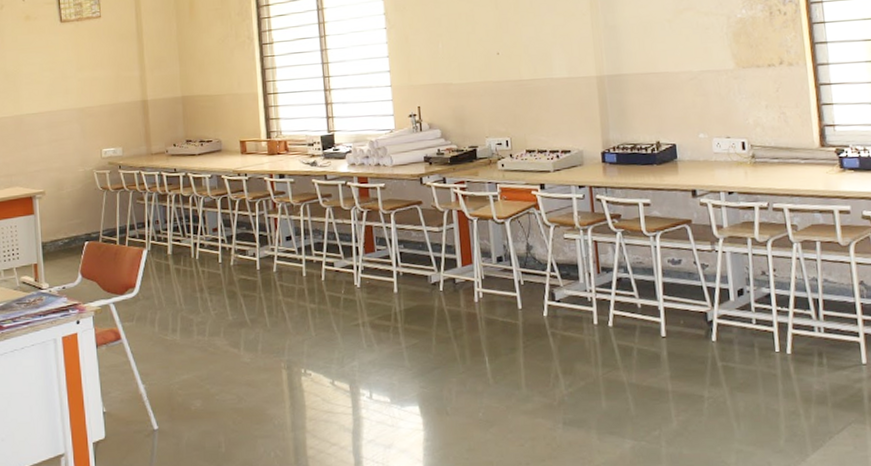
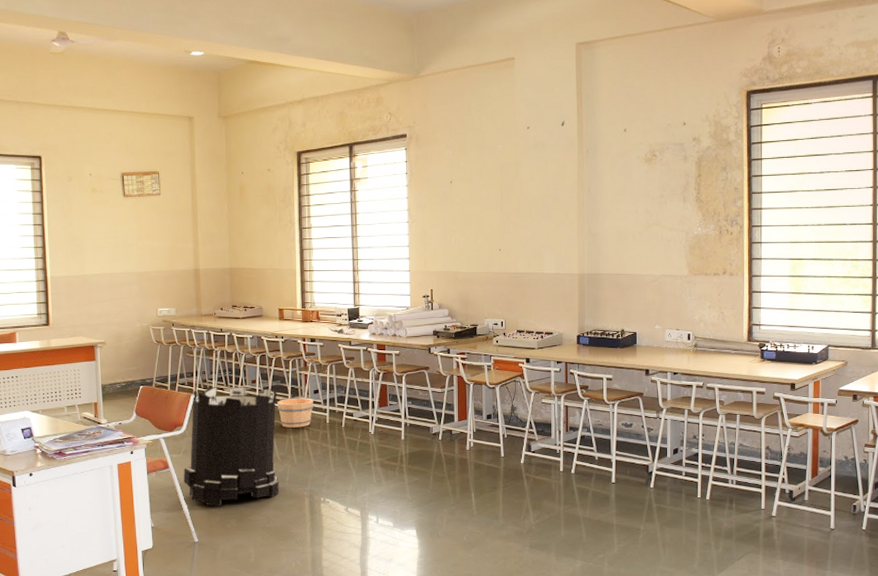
trash can: none [138,235,251,384] -> present [184,386,279,506]
bucket: none [243,246,288,284] -> present [277,398,315,428]

